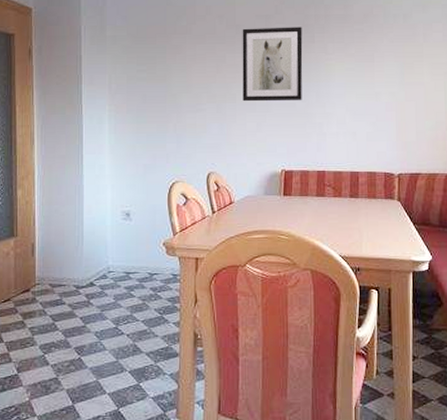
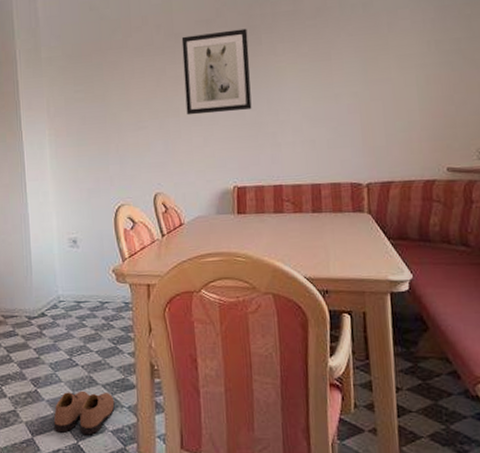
shoe: none [95,358,157,402] -> present [53,390,115,435]

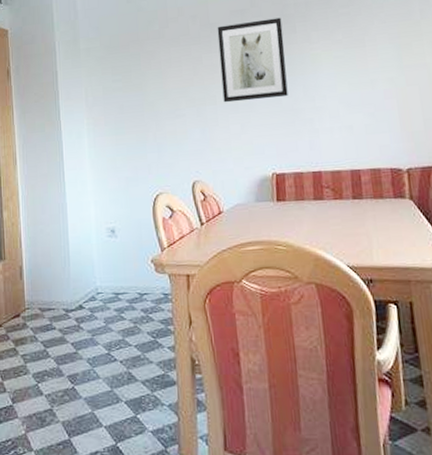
shoe: present [53,390,115,435] -> none [91,387,155,436]

